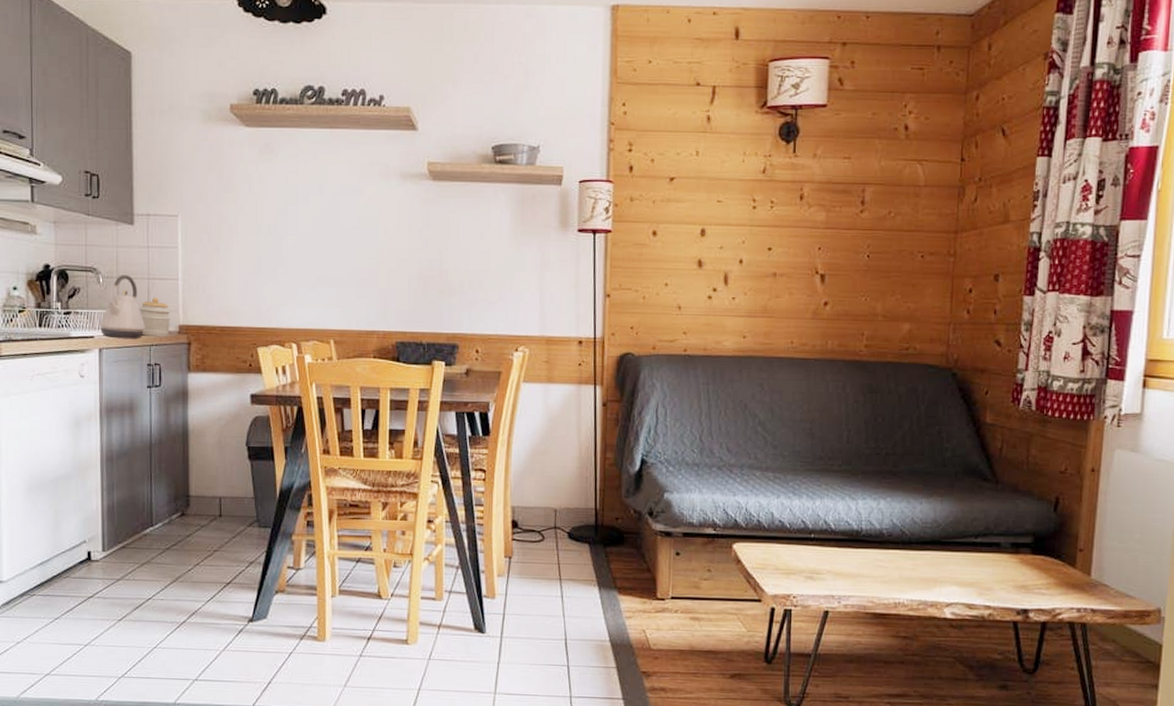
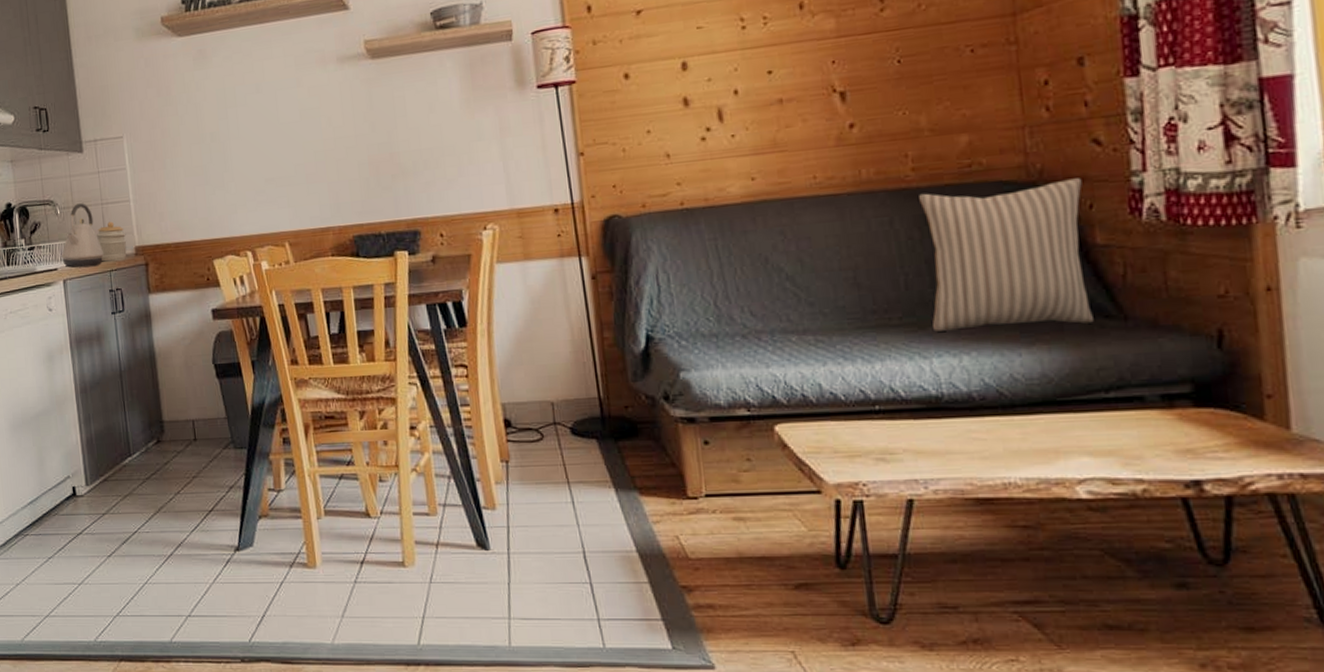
pillow: none [863,366,983,483] -> present [919,178,1094,332]

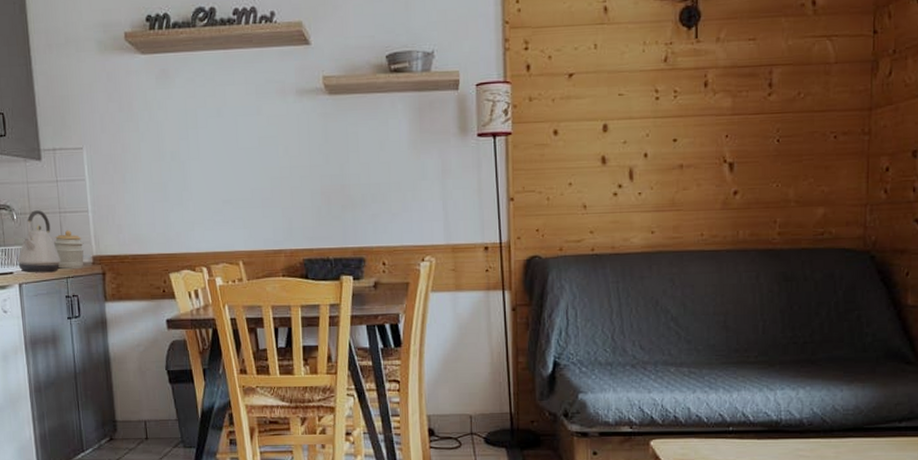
pillow: present [919,178,1094,332] -> none [780,250,903,369]

